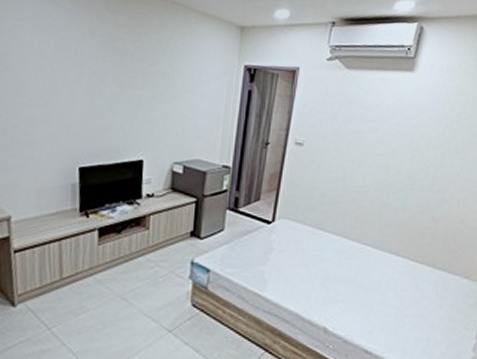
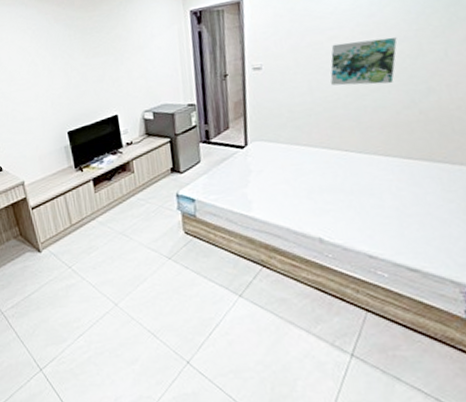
wall art: none [364,137,426,187] -> present [330,37,397,86]

